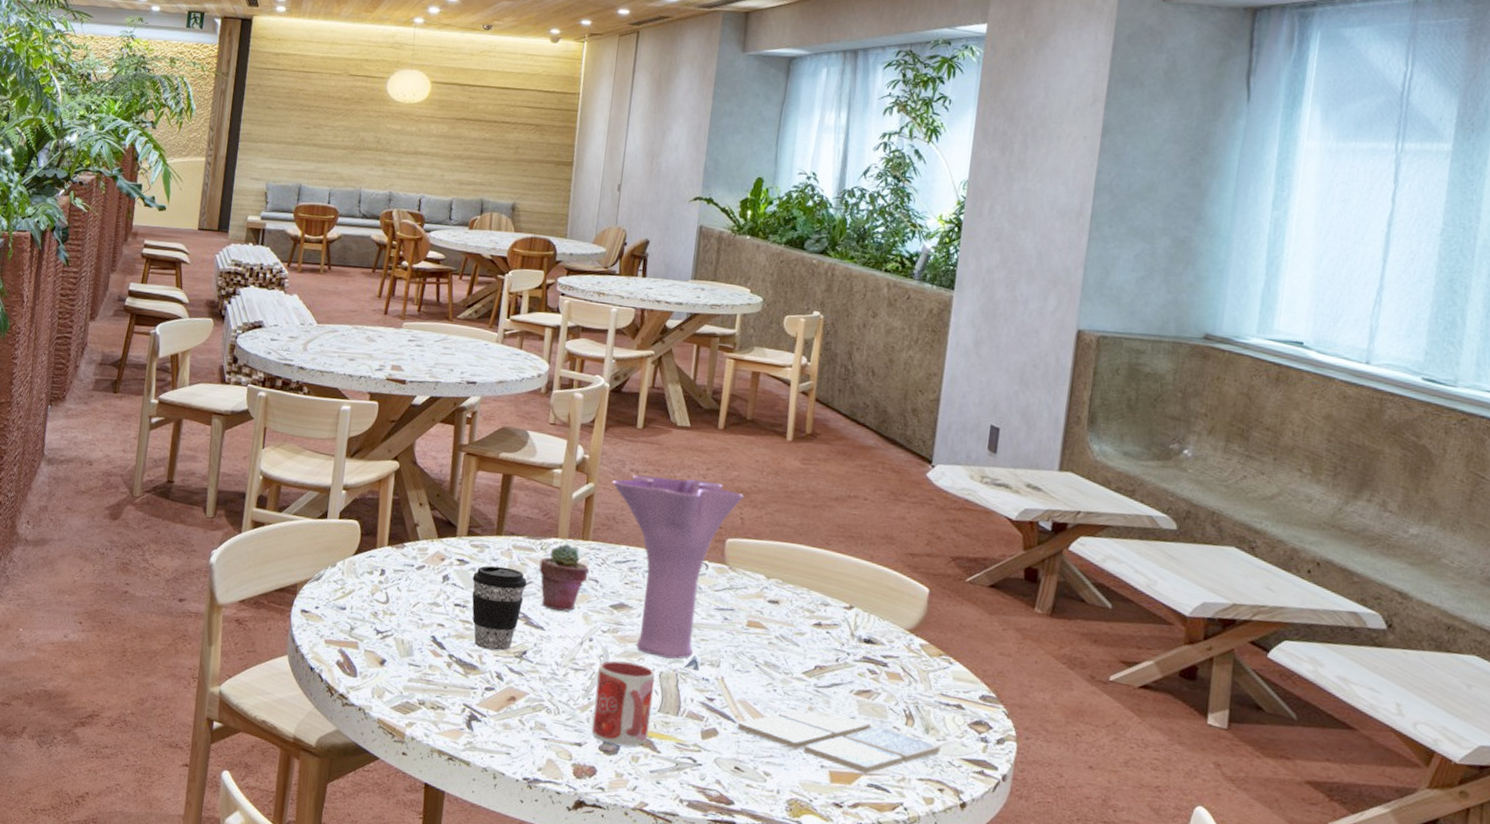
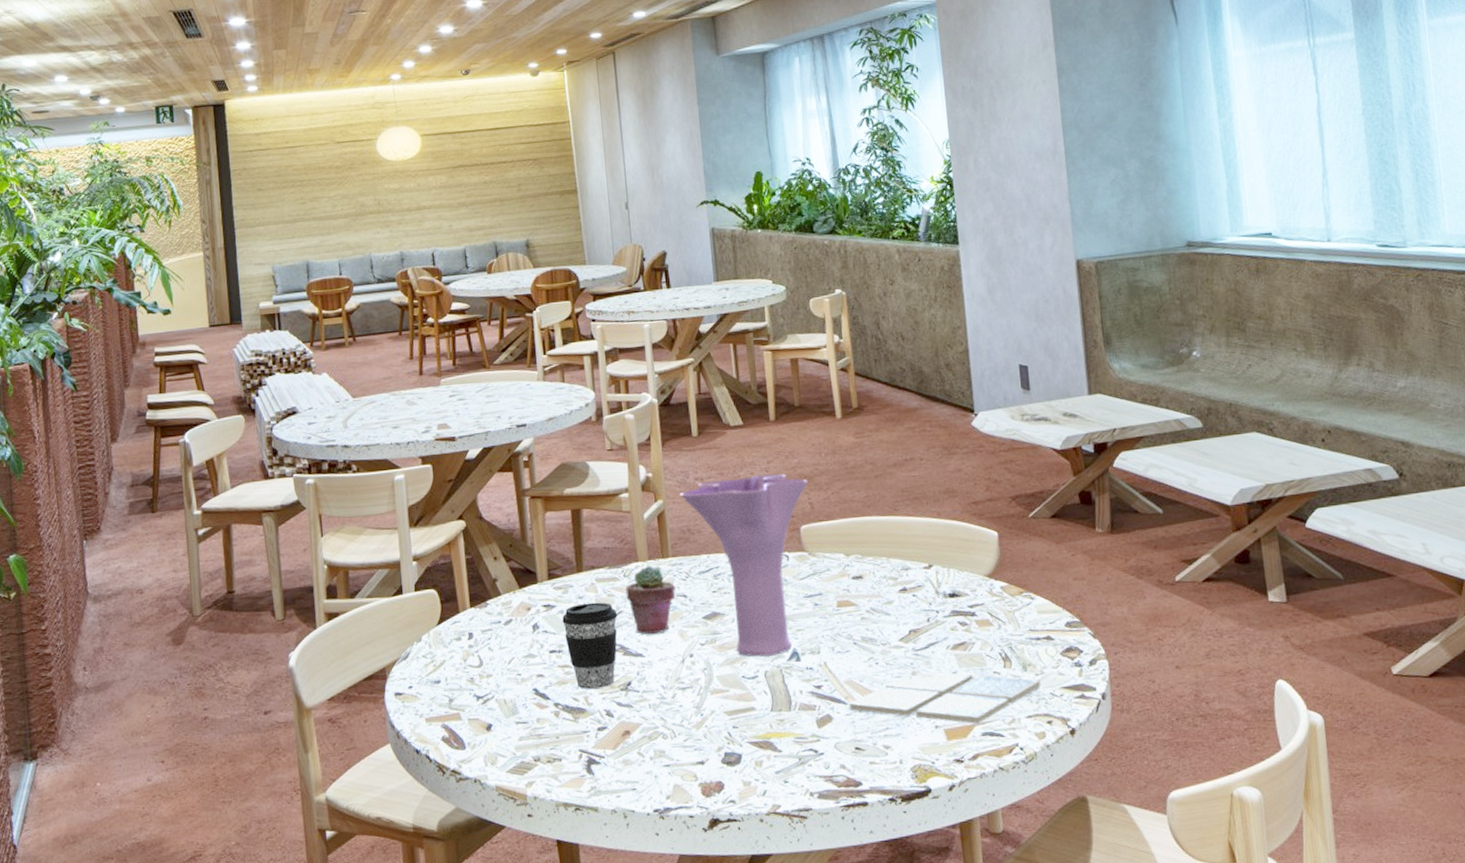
mug: present [591,660,656,747] -> none [705,668,767,755]

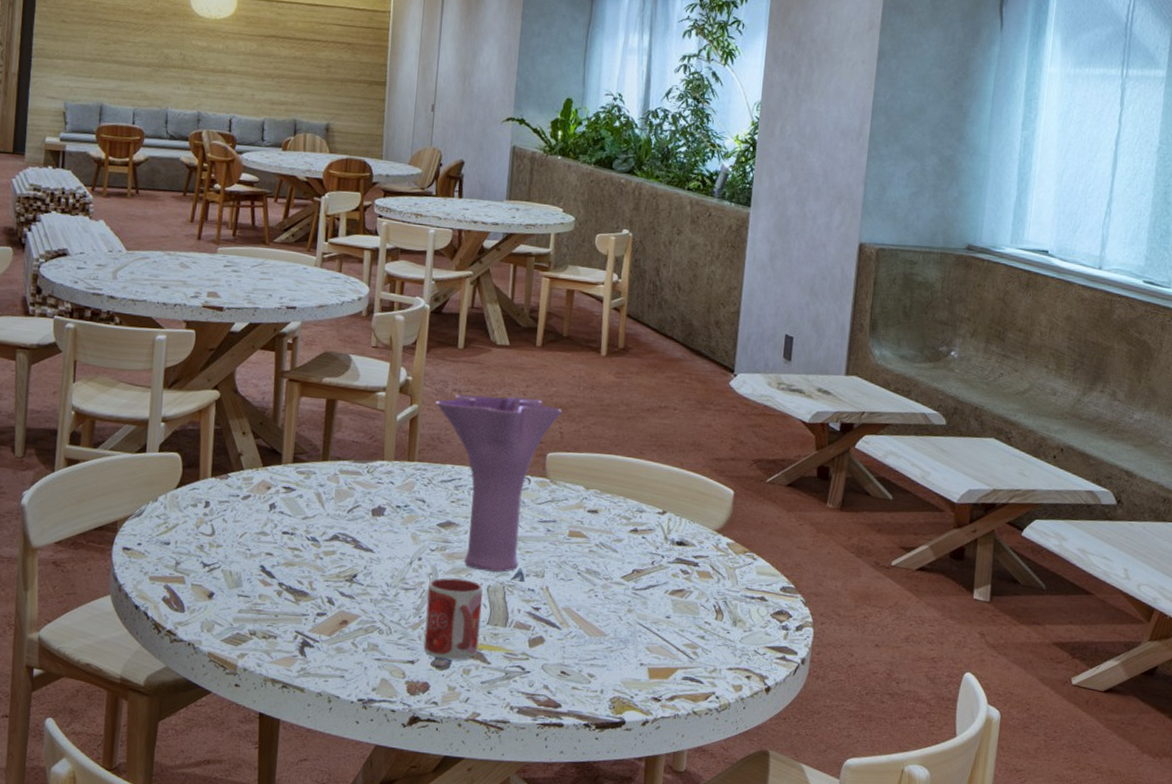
coffee cup: present [562,602,618,690] -> none [300,491,355,576]
potted succulent: present [625,566,676,635] -> none [366,466,416,533]
mug: none [705,668,767,755] -> present [423,578,483,660]
drink coaster: present [848,671,1041,725] -> none [562,611,748,669]

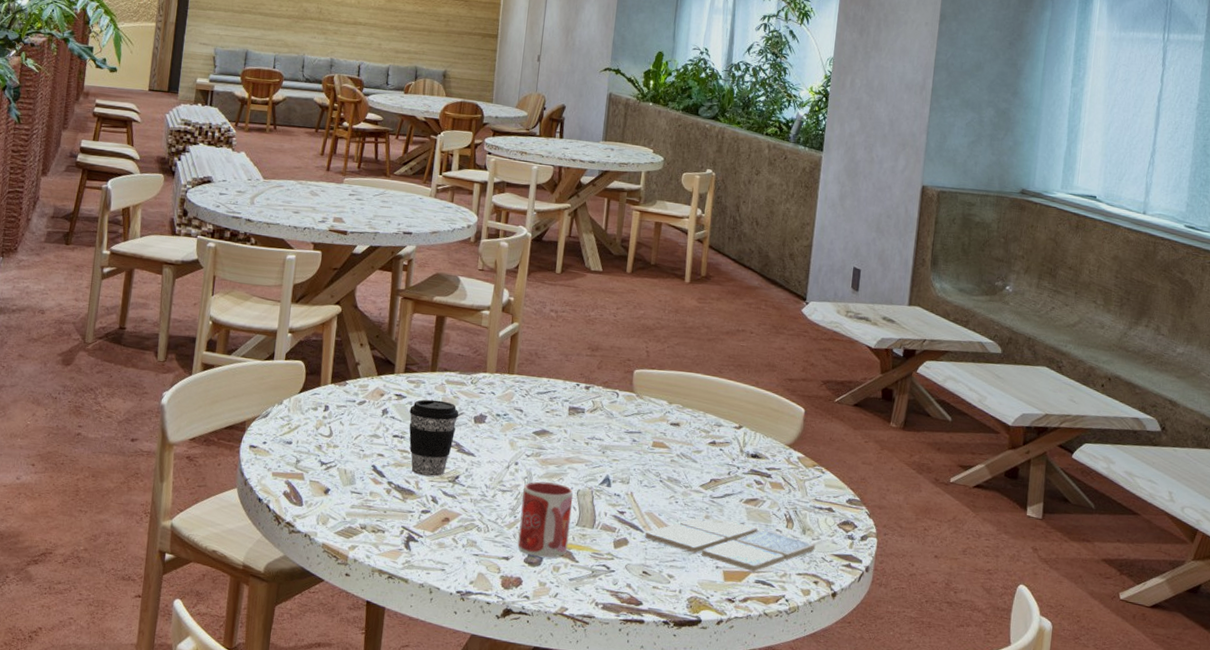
coffee cup: none [300,491,355,576] -> present [409,399,459,477]
vase: present [435,394,562,573] -> none [534,314,648,478]
drink coaster: none [562,611,748,669] -> present [644,517,816,572]

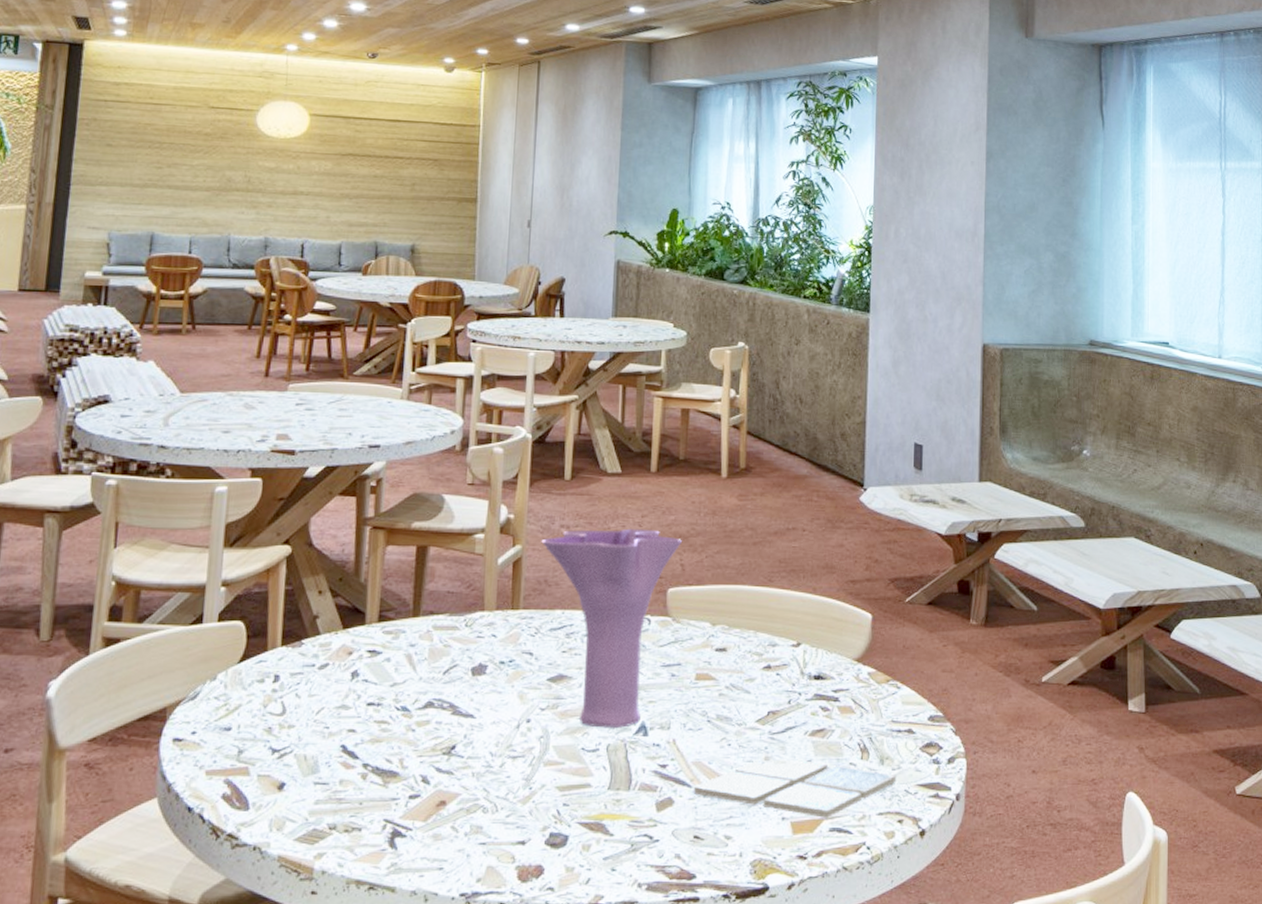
coffee cup: present [409,399,459,477] -> none [387,652,452,751]
mug: present [517,481,574,558] -> none [535,740,602,836]
vase: none [534,314,648,478] -> present [541,528,682,728]

